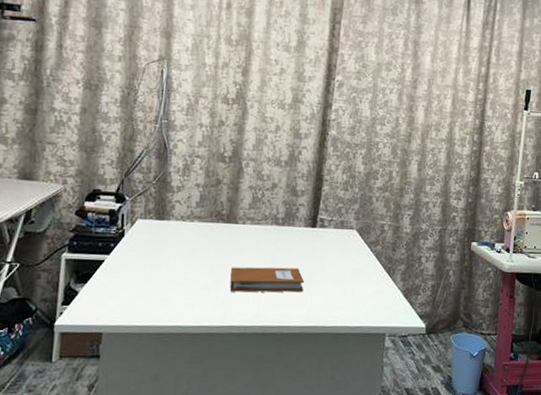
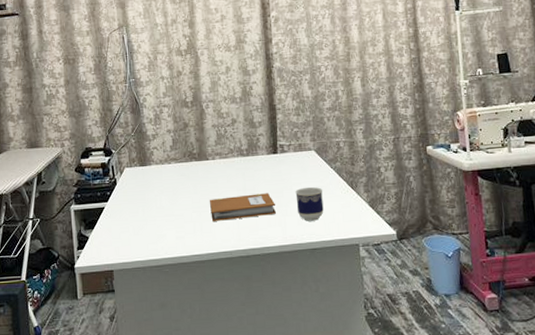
cup: none [327,267,358,304] -> present [295,186,324,221]

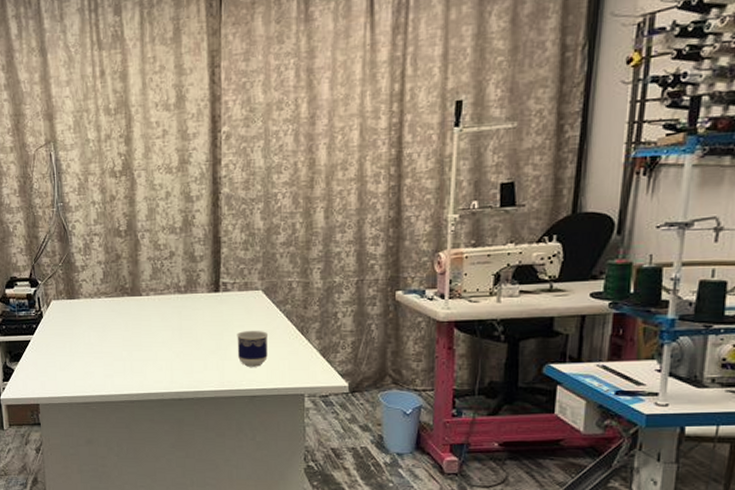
notebook: present [209,193,276,221] -> none [141,334,213,361]

